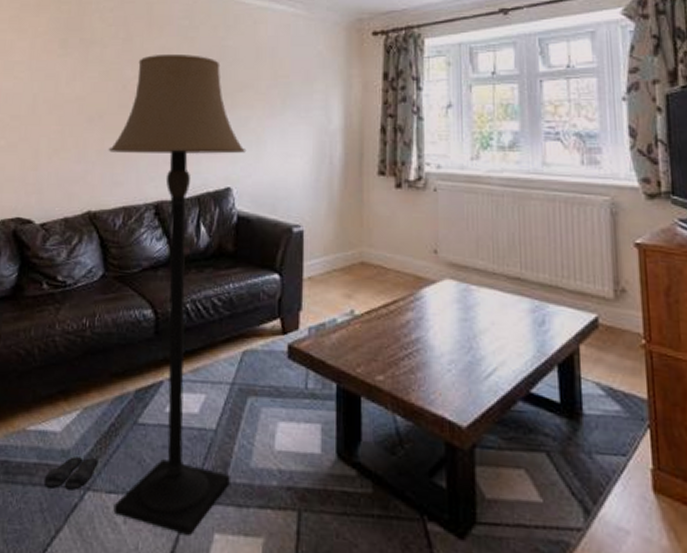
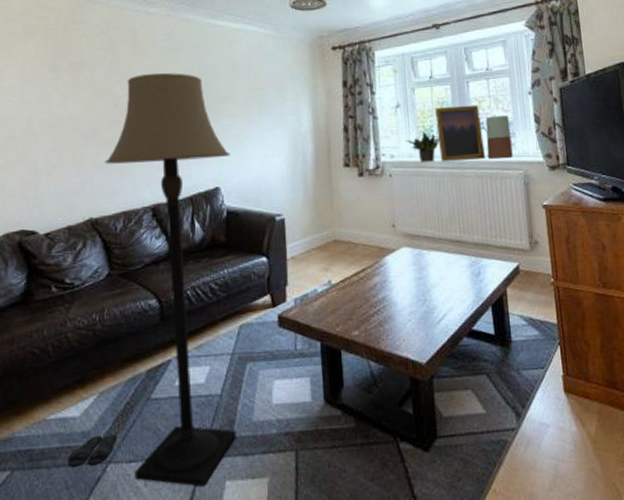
potted plant: none [457,139,500,178] -> present [406,131,439,163]
picture frame: none [497,109,559,179] -> present [435,105,485,162]
vase: none [562,125,597,180] -> present [485,115,513,160]

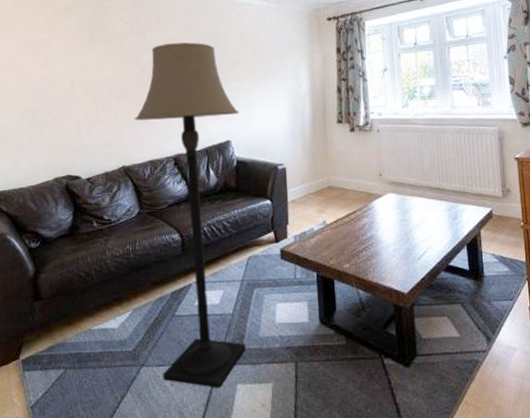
slippers: present [68,435,117,467] -> none [110,344,148,368]
potted plant: present [406,131,439,163] -> none [392,92,422,120]
picture frame: present [435,105,485,162] -> none [418,68,463,120]
vase: present [485,115,513,160] -> none [464,78,489,117]

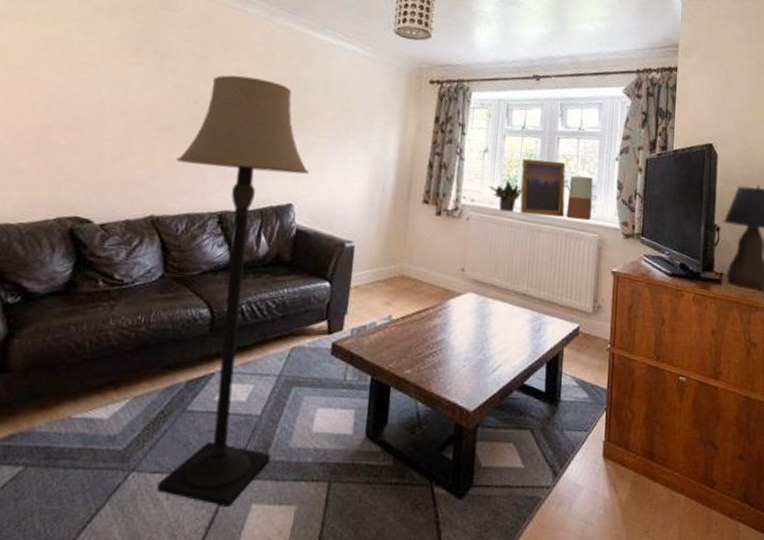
potted plant: none [392,92,422,120] -> present [488,180,521,212]
picture frame: none [418,68,463,120] -> present [520,159,566,218]
vase: none [464,78,489,117] -> present [566,175,593,221]

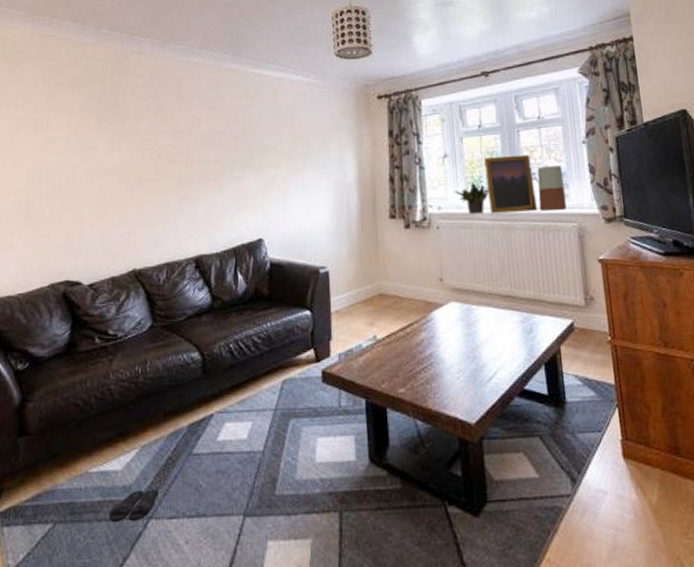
slippers: none [88,441,145,472] -> present [110,490,158,522]
lamp: present [156,75,310,507] -> none [148,123,279,546]

